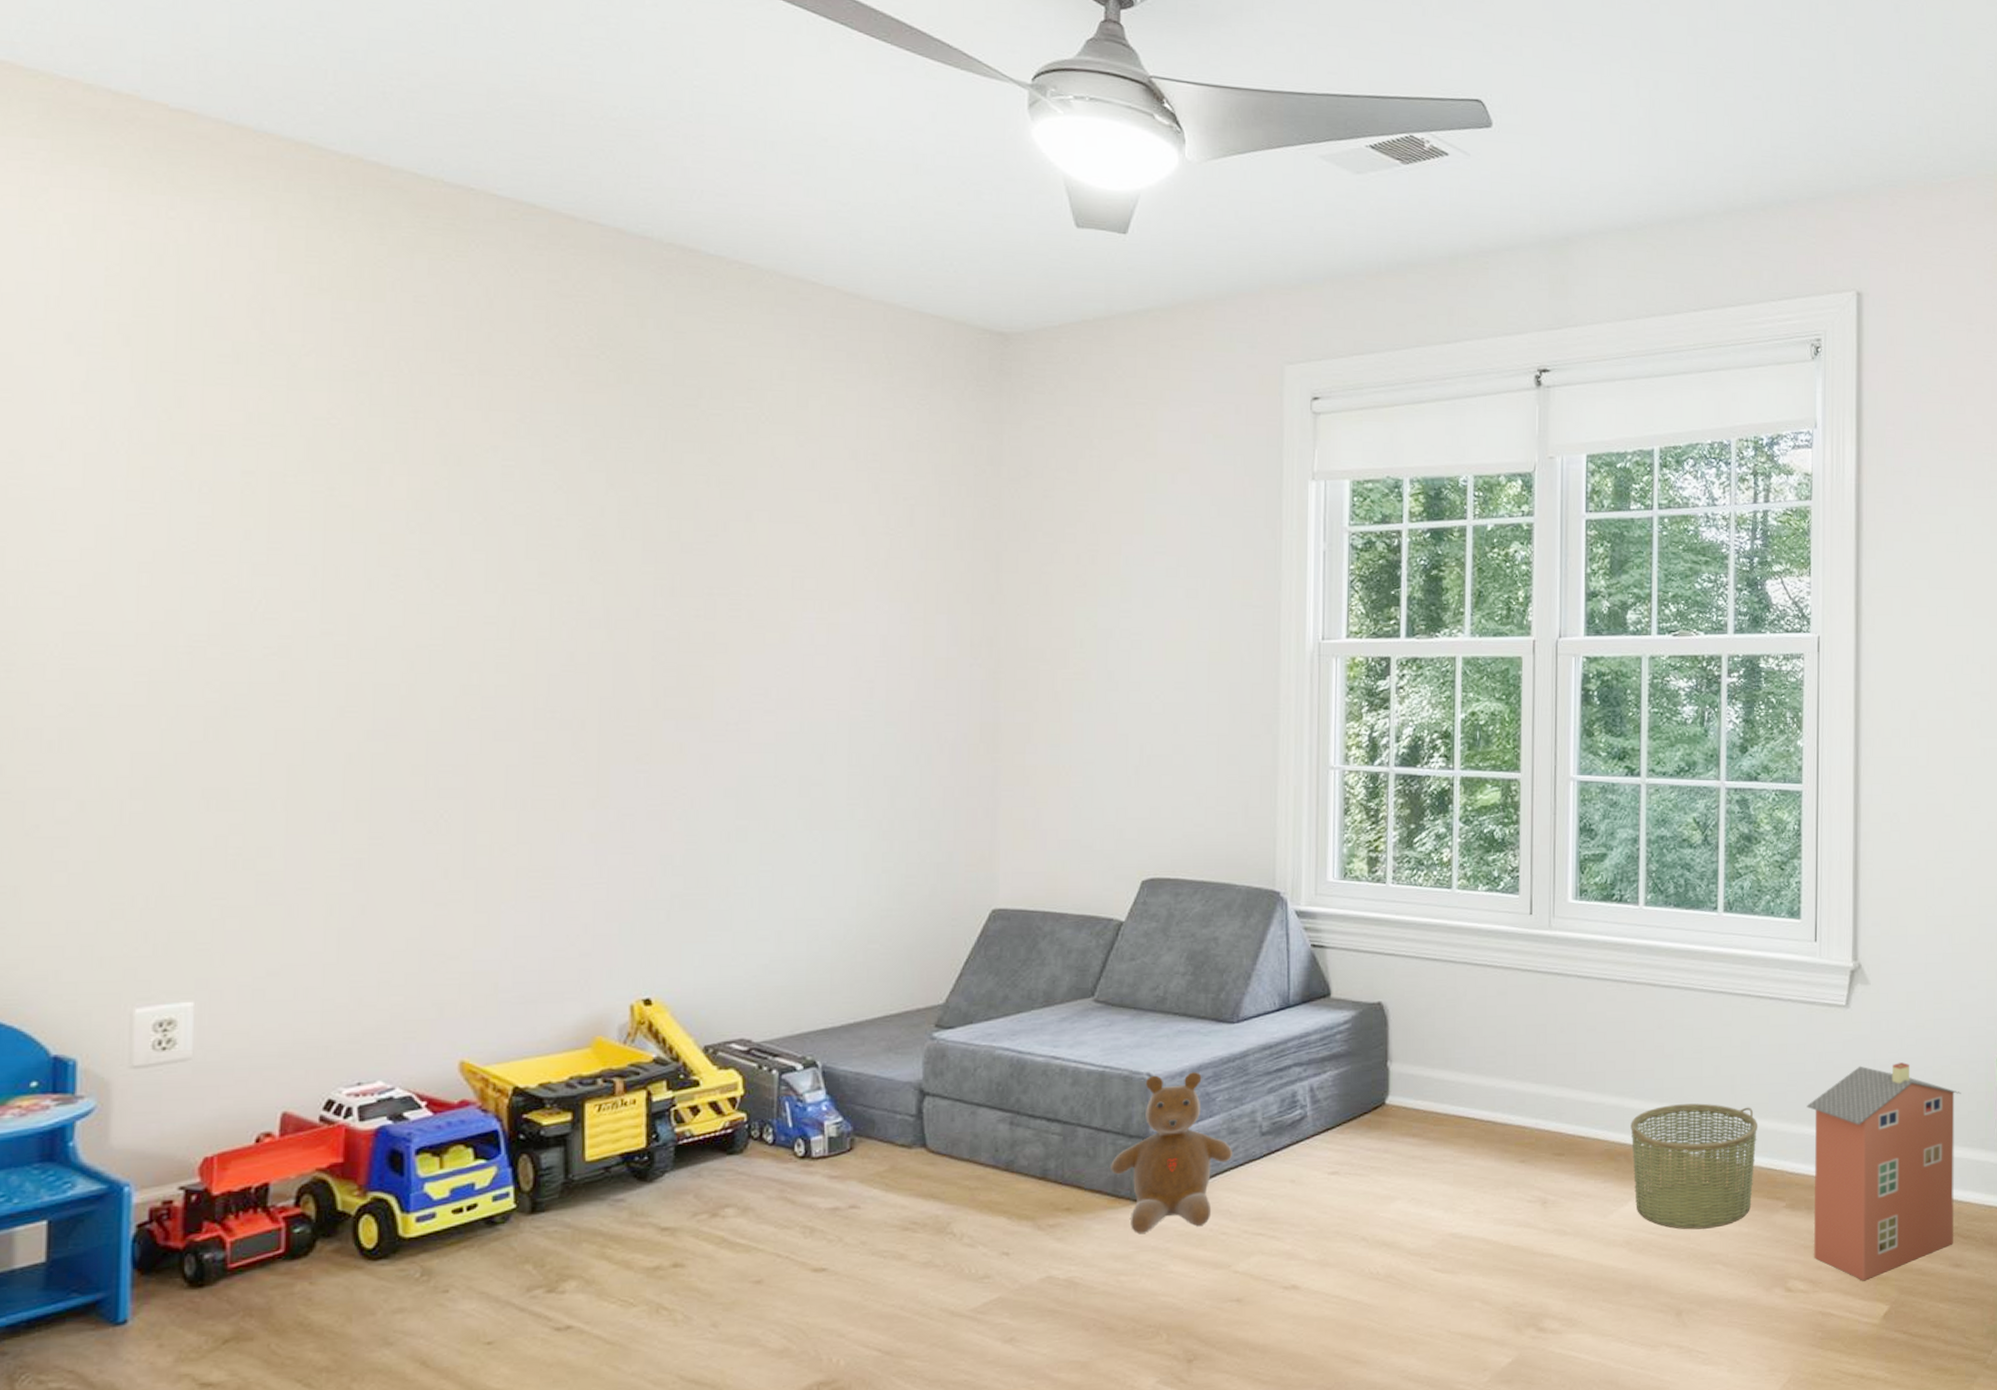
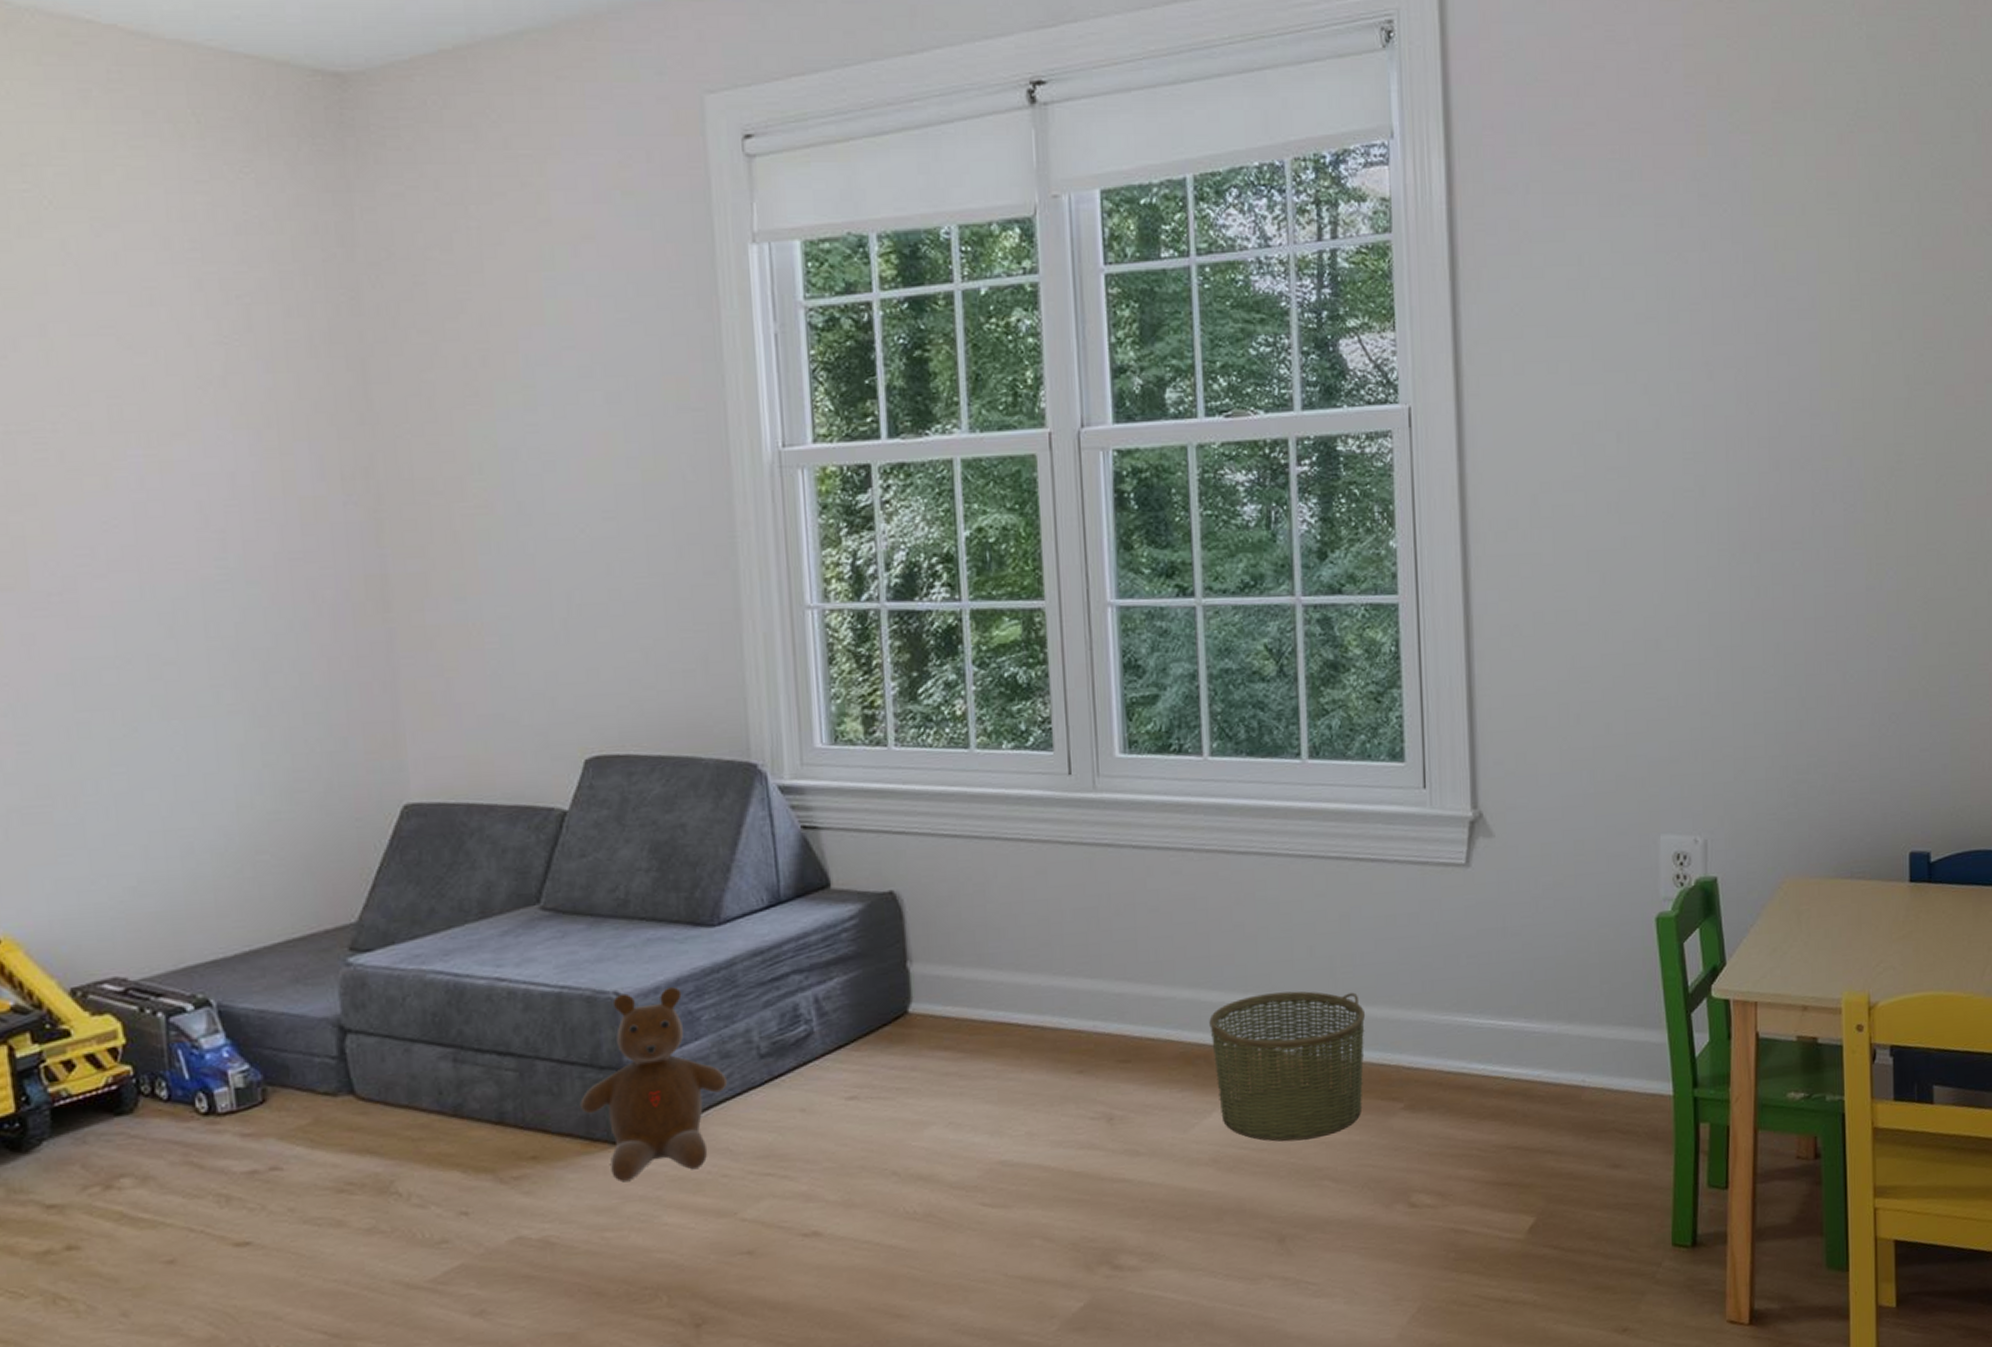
dollhouse: present [1807,1062,1961,1281] -> none [1423,929,1613,1191]

